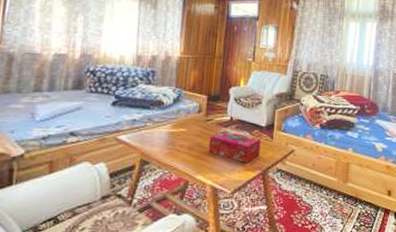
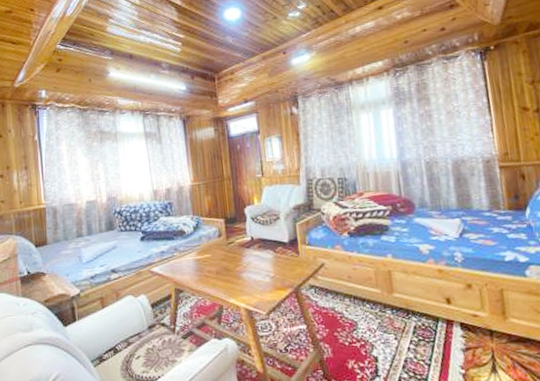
tissue box: present [208,130,261,164] -> none [234,251,289,283]

